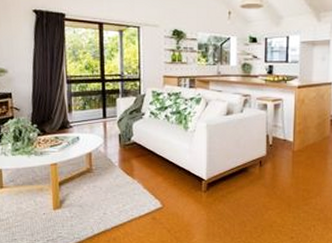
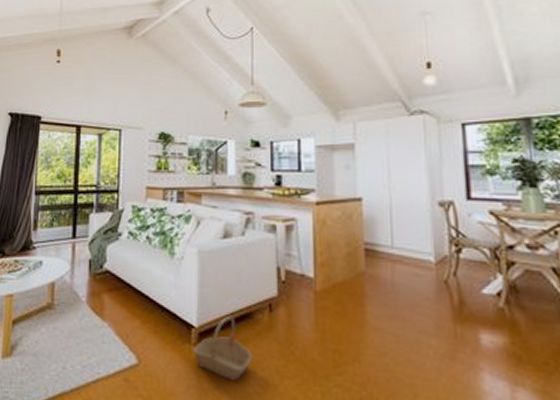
basket: none [204,170,247,214] -> present [194,315,253,381]

